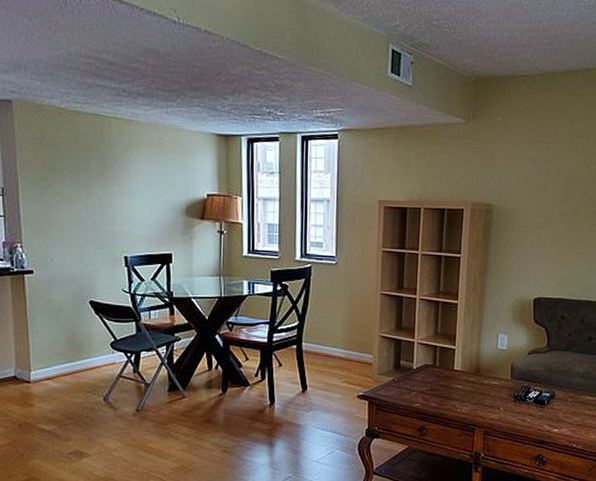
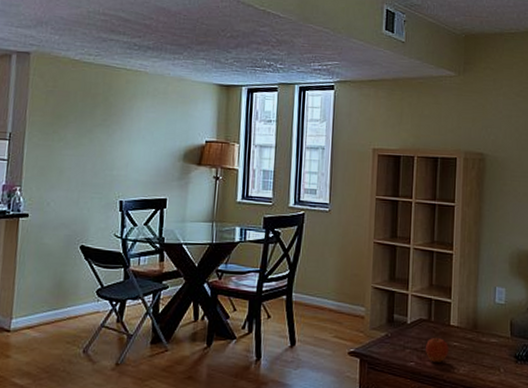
fruit: none [430,382,452,403] -> present [426,338,449,362]

